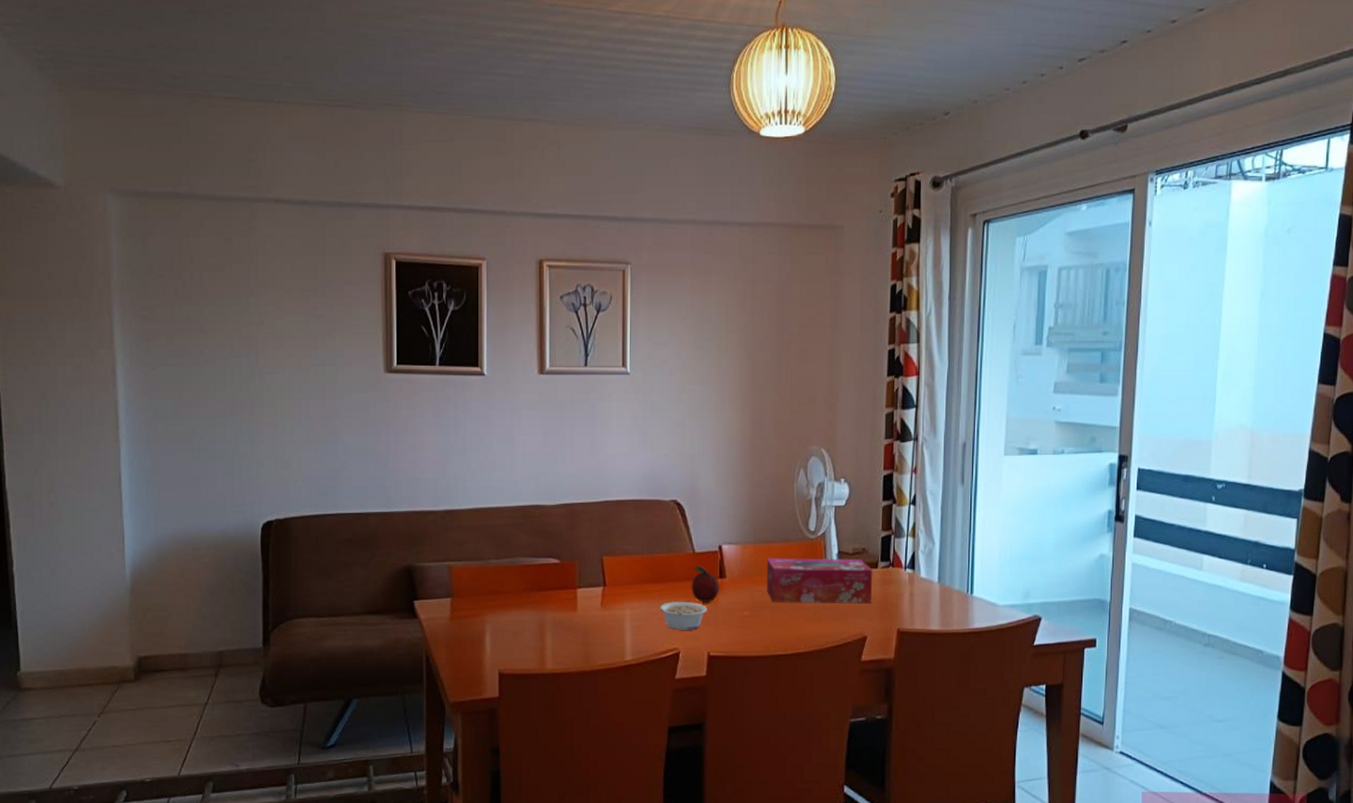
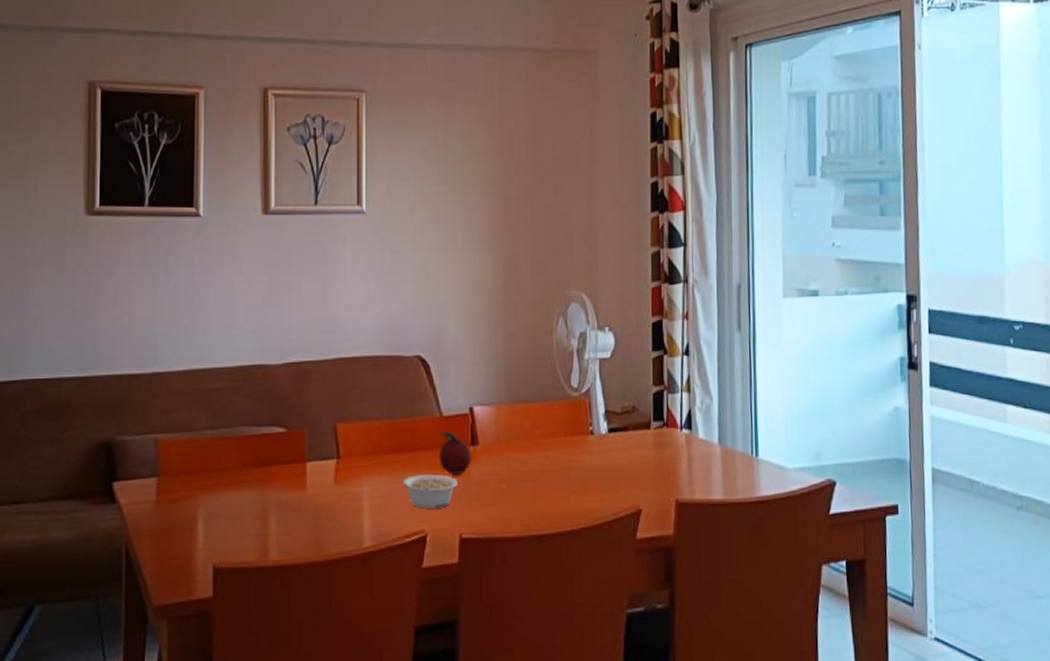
tissue box: present [766,558,873,604] -> none [524,419,646,473]

